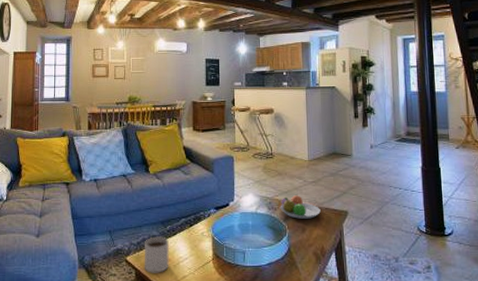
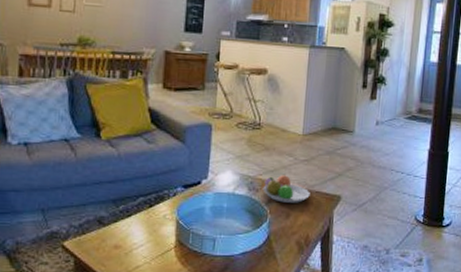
mug: present [144,236,170,273] -> none [86,218,122,262]

